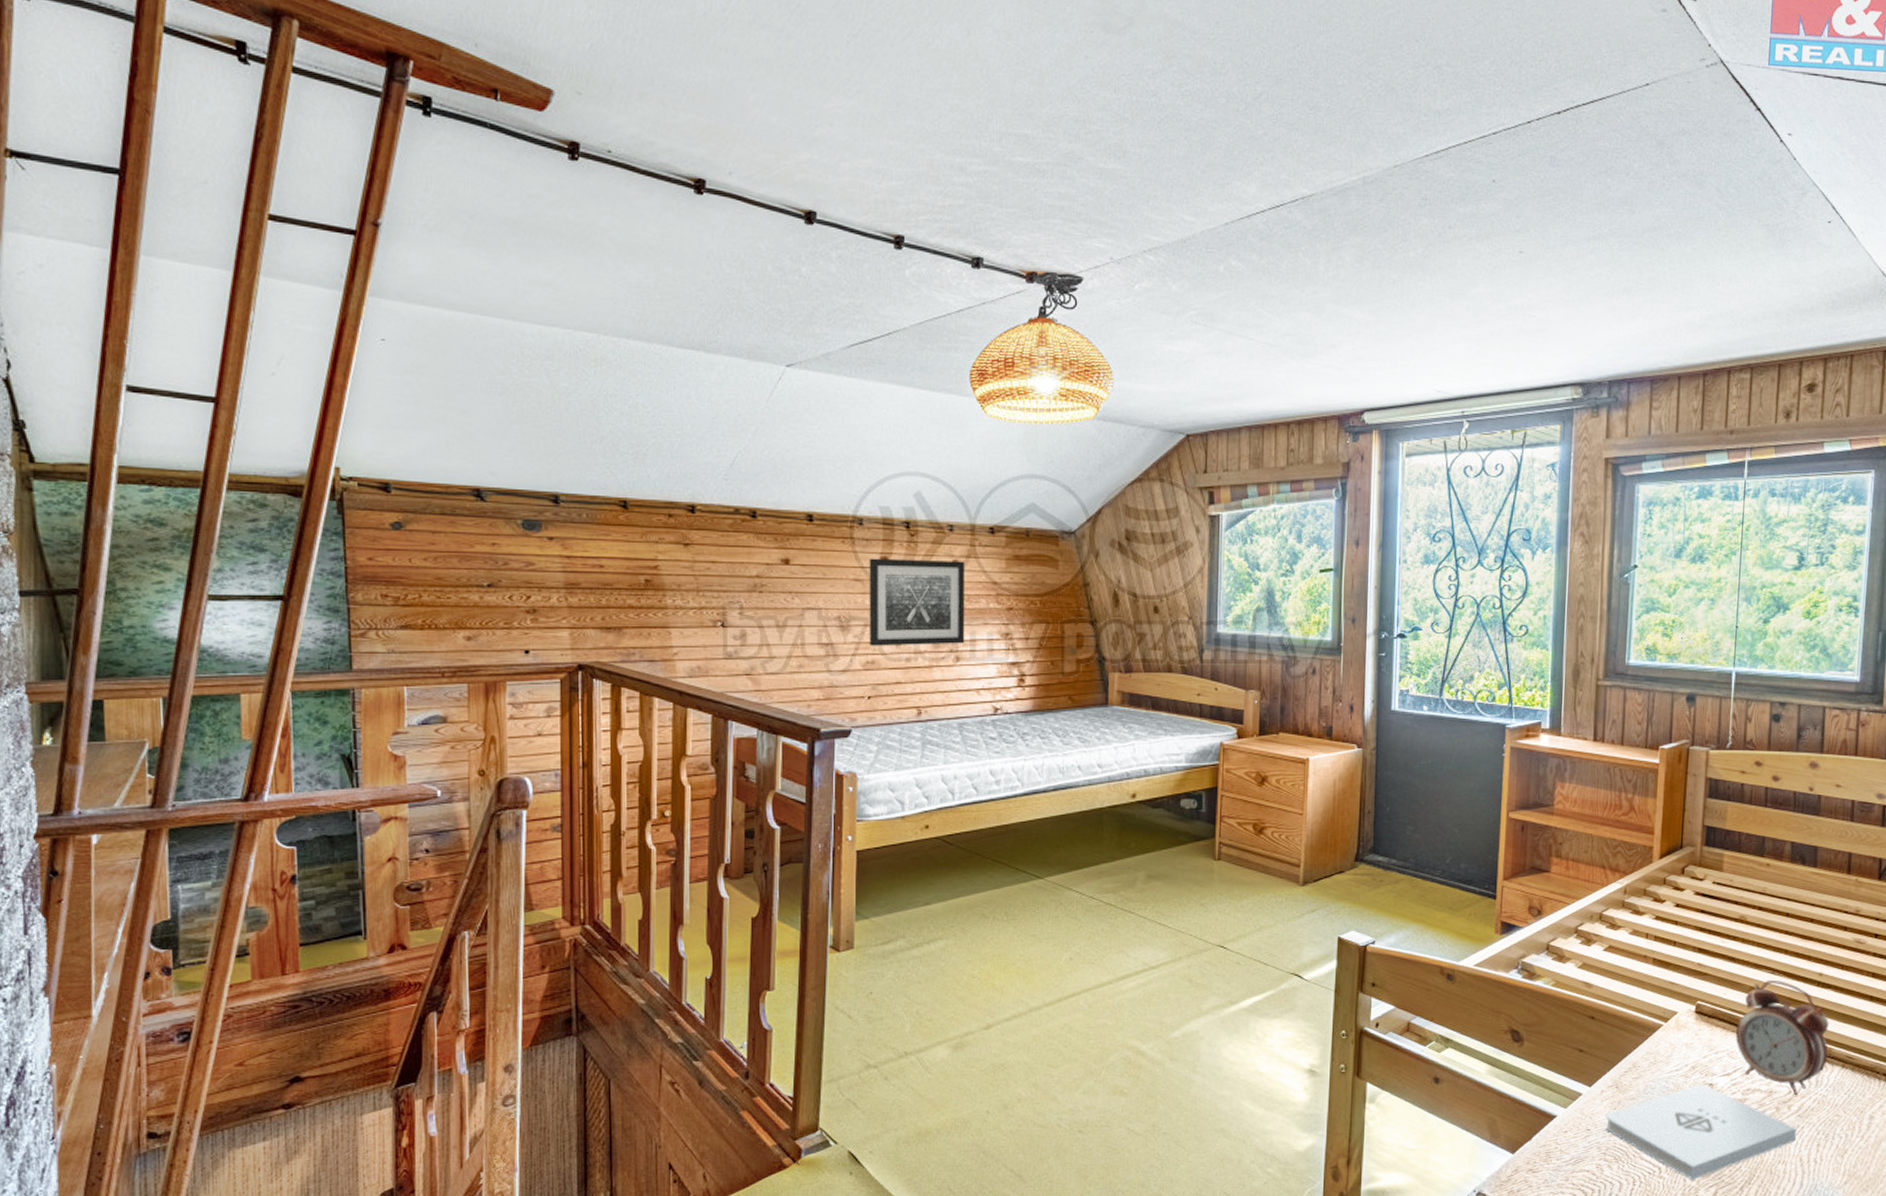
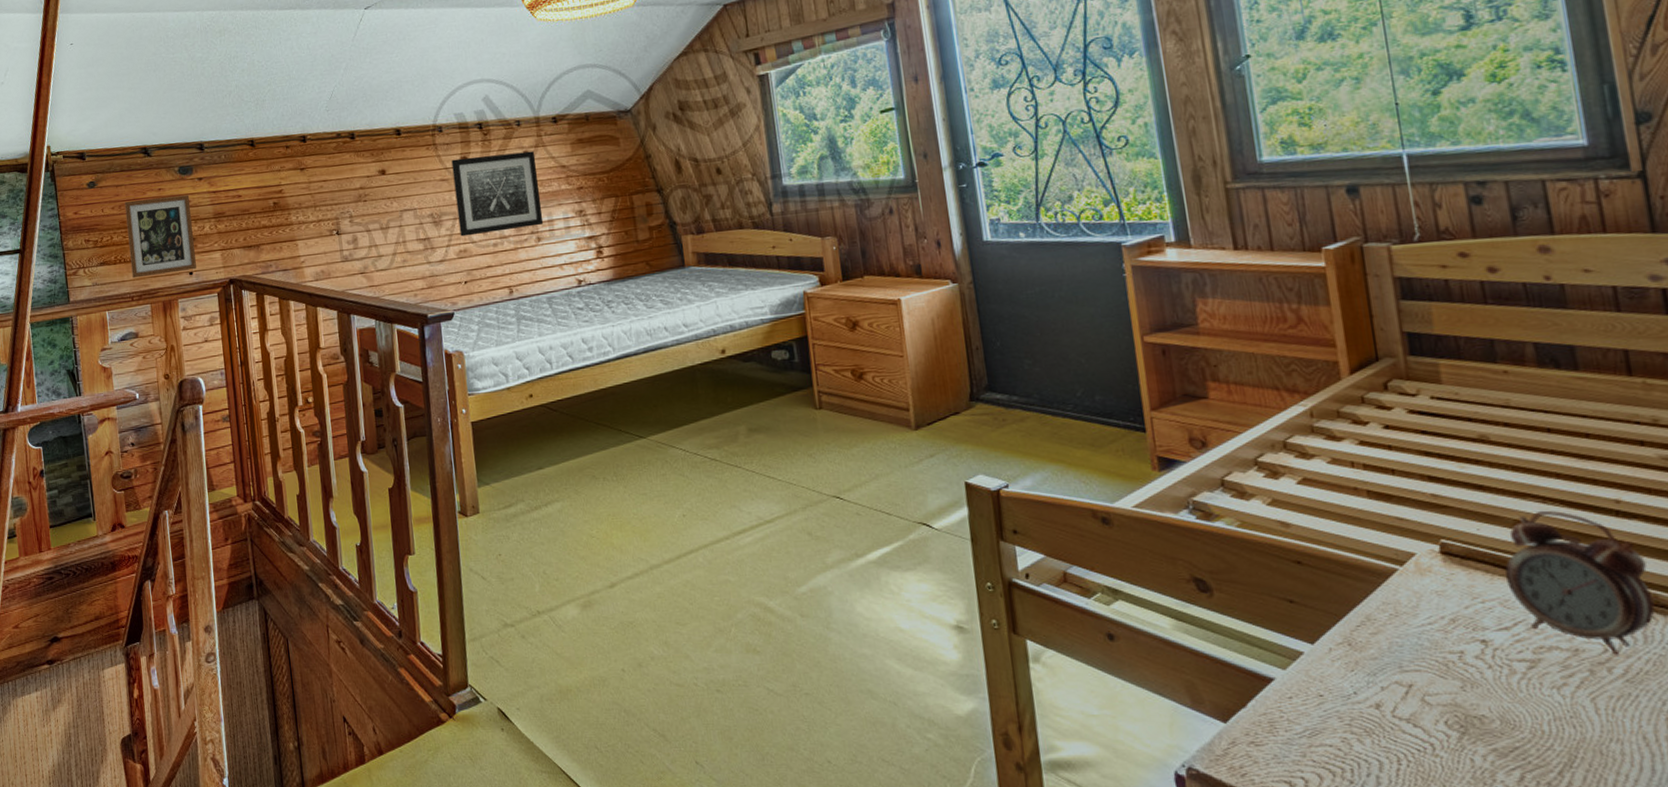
picture frame: none [442,553,536,650] -> present [124,195,197,278]
notepad: present [1605,1085,1796,1180] -> none [1341,641,1630,760]

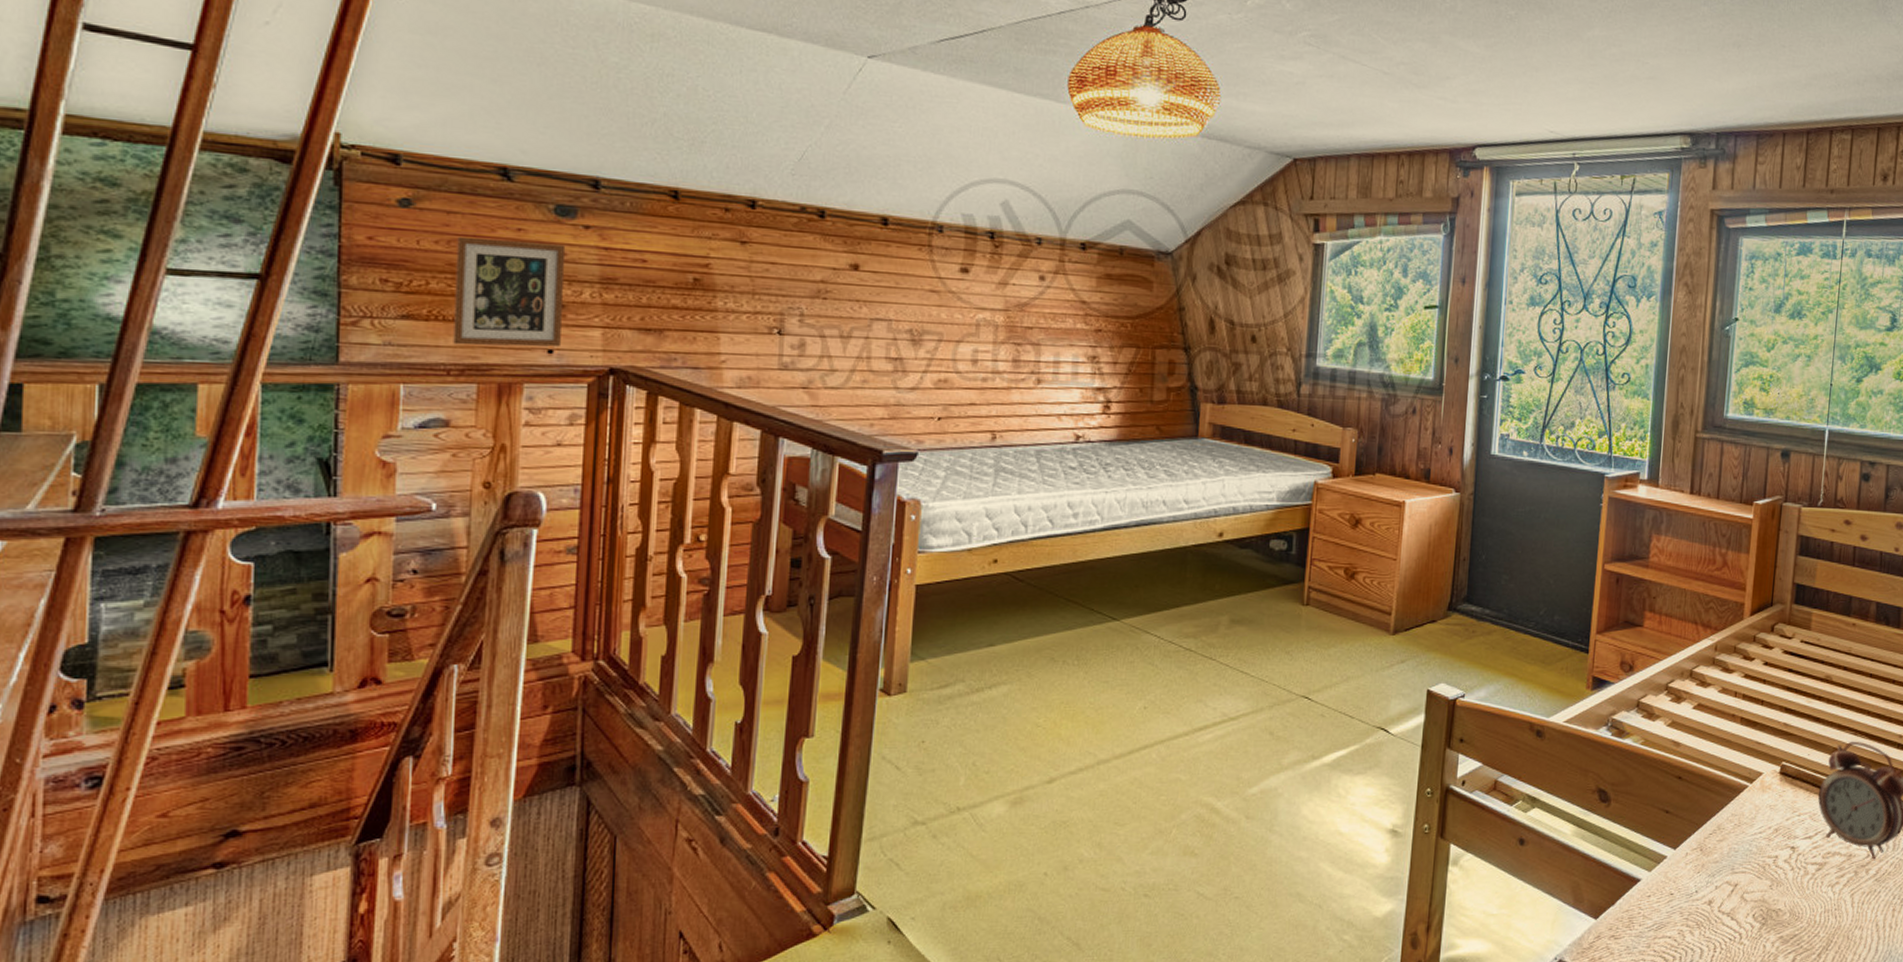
wall art: present [451,151,544,237] -> none [943,268,1053,366]

